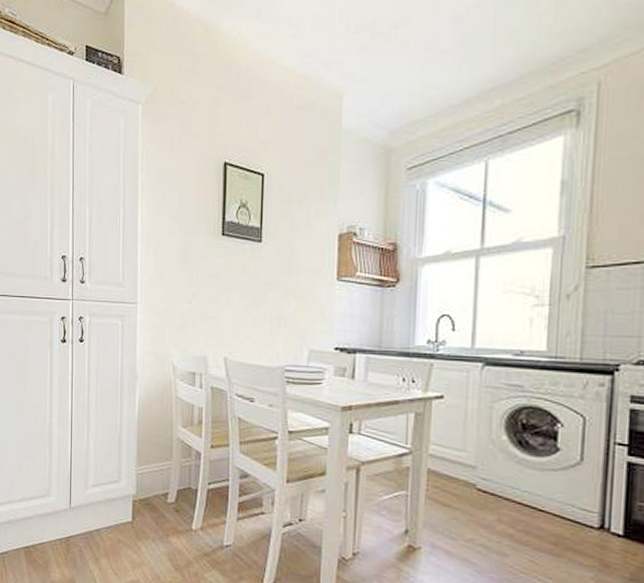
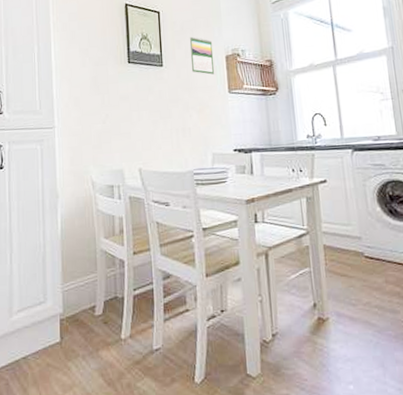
calendar: none [295,207,325,256] -> present [189,36,215,75]

